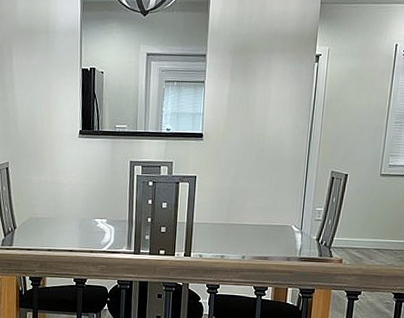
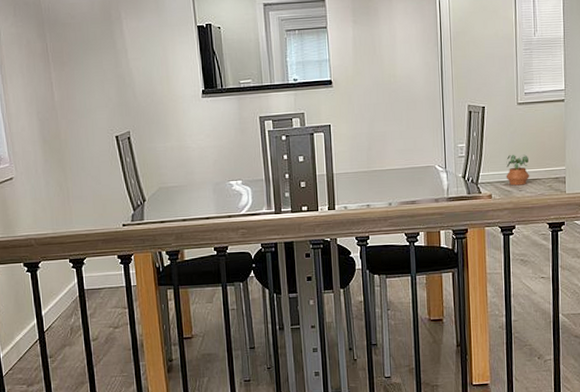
potted plant: none [358,223,384,254] -> present [506,154,530,186]

